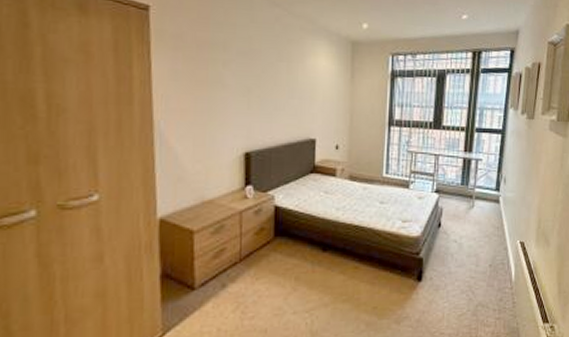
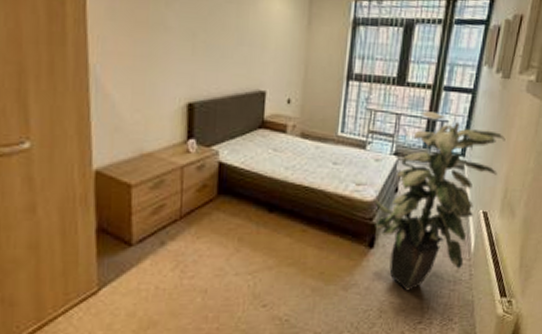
indoor plant: none [419,152,535,322] -> present [373,111,506,291]

